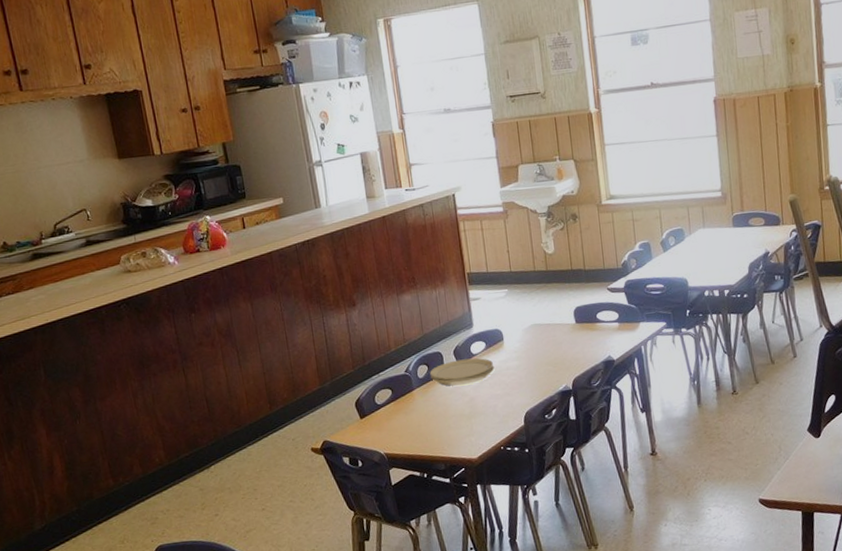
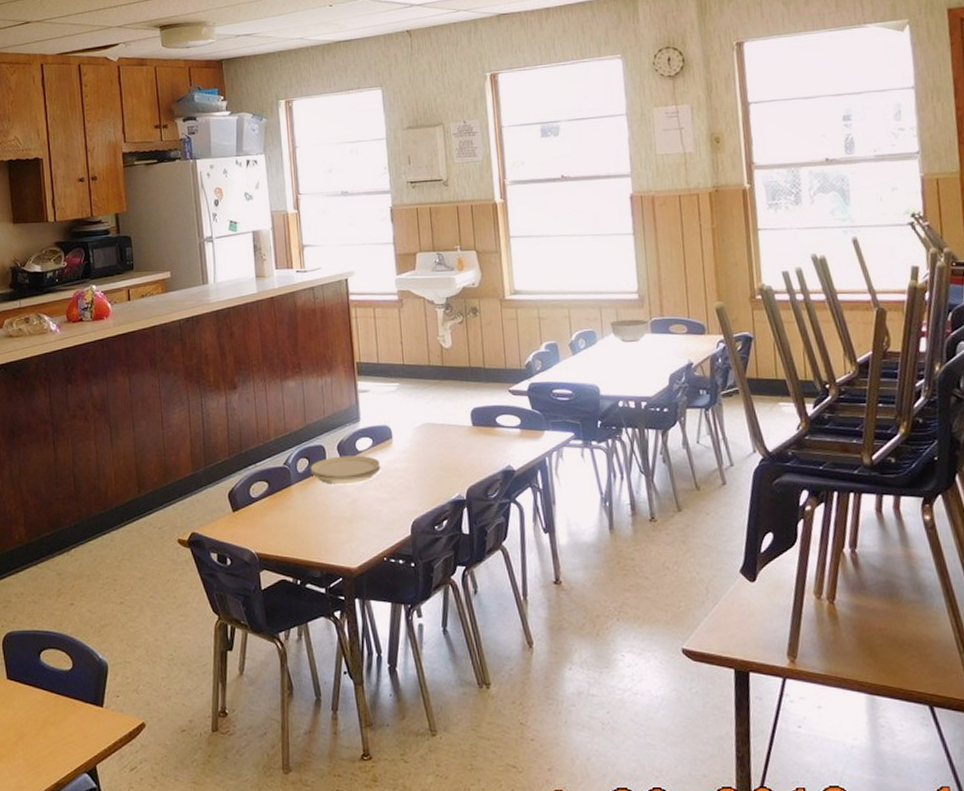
bowl: none [696,215,730,237] -> present [610,319,648,342]

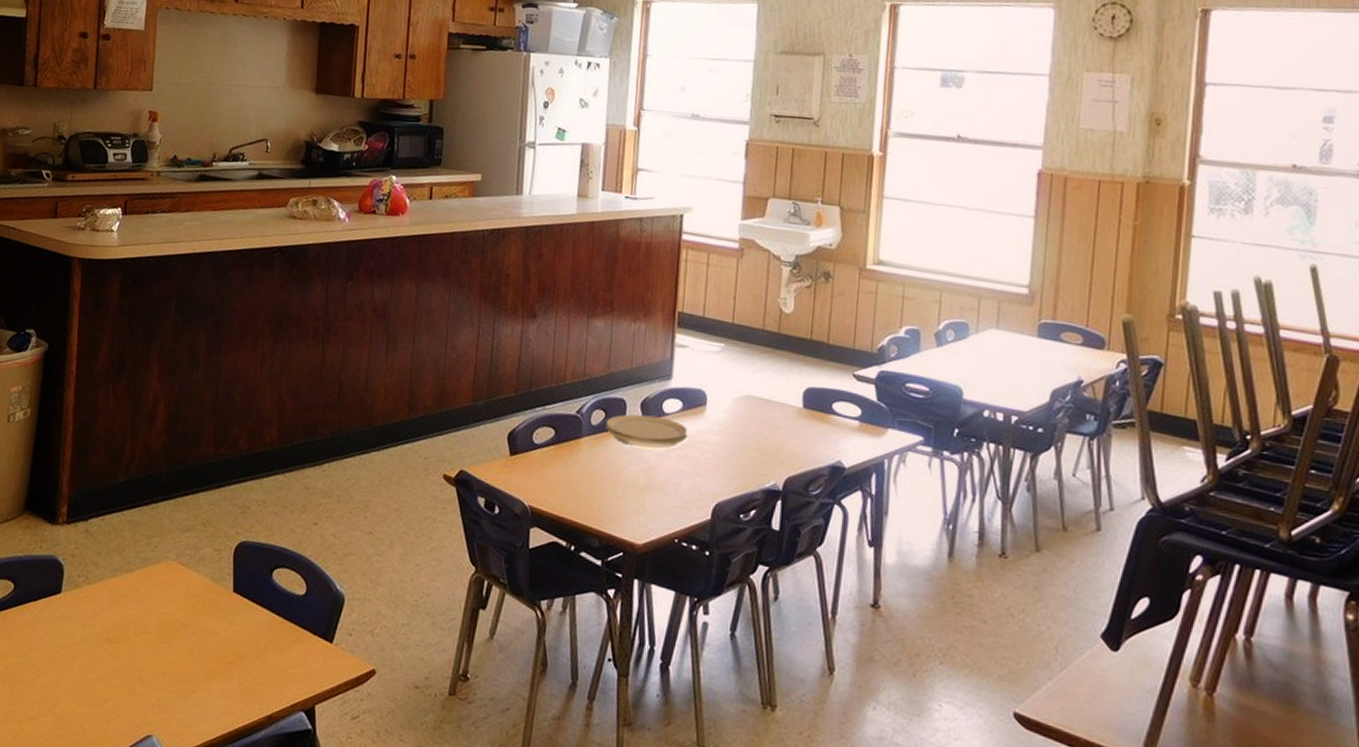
bowl: present [610,319,648,342] -> none [988,315,1035,345]

